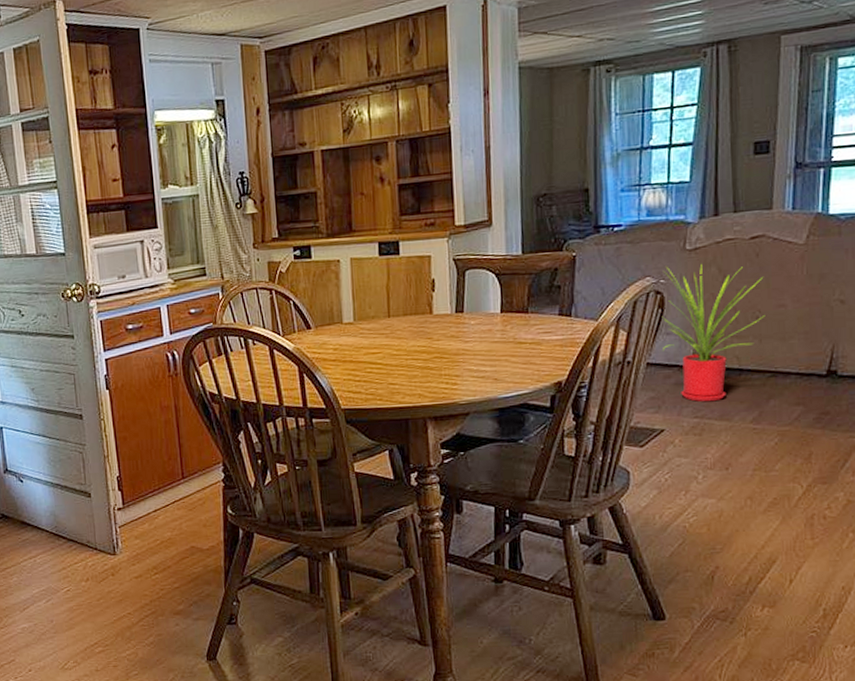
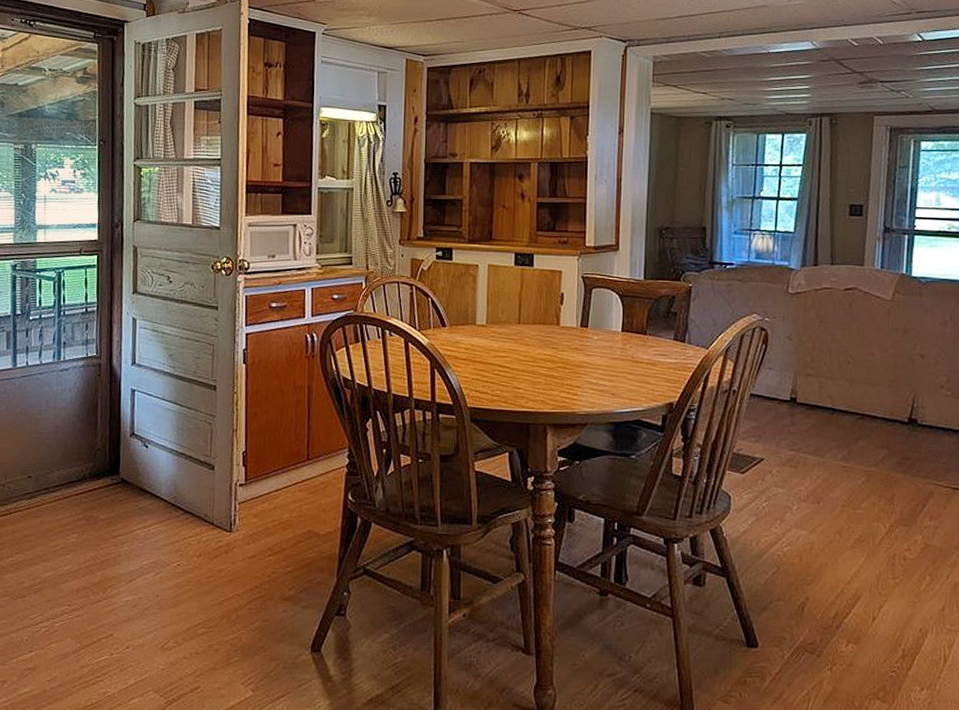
house plant: present [661,263,765,402] -> none [765,307,856,437]

